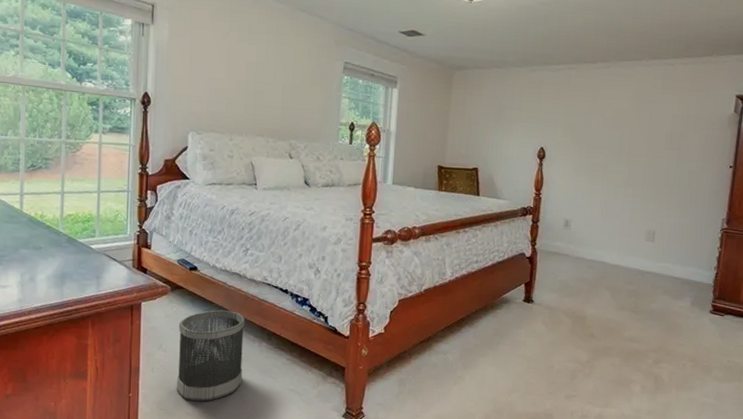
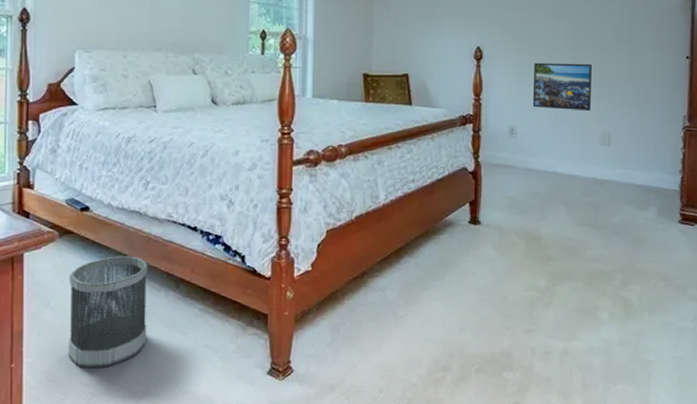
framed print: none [587,164,643,210] -> present [533,62,592,112]

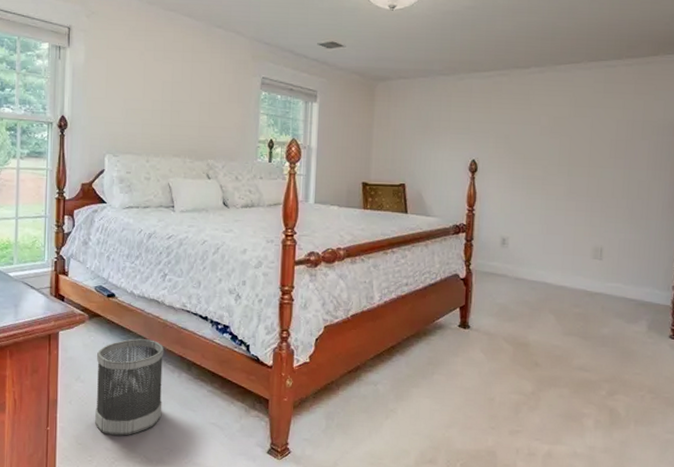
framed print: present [533,62,592,112] -> none [526,176,586,225]

